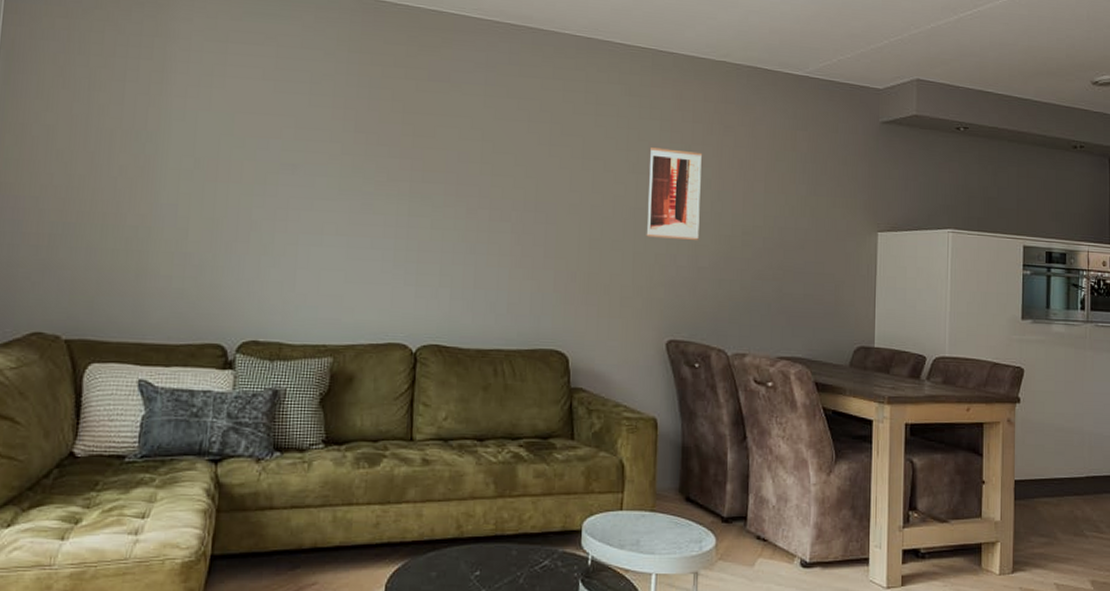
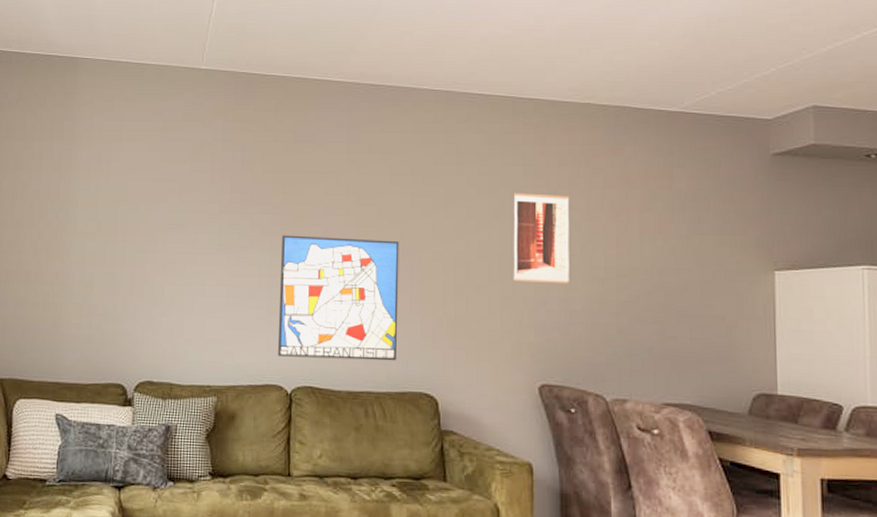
wall art: none [402,181,535,318] -> present [277,235,399,361]

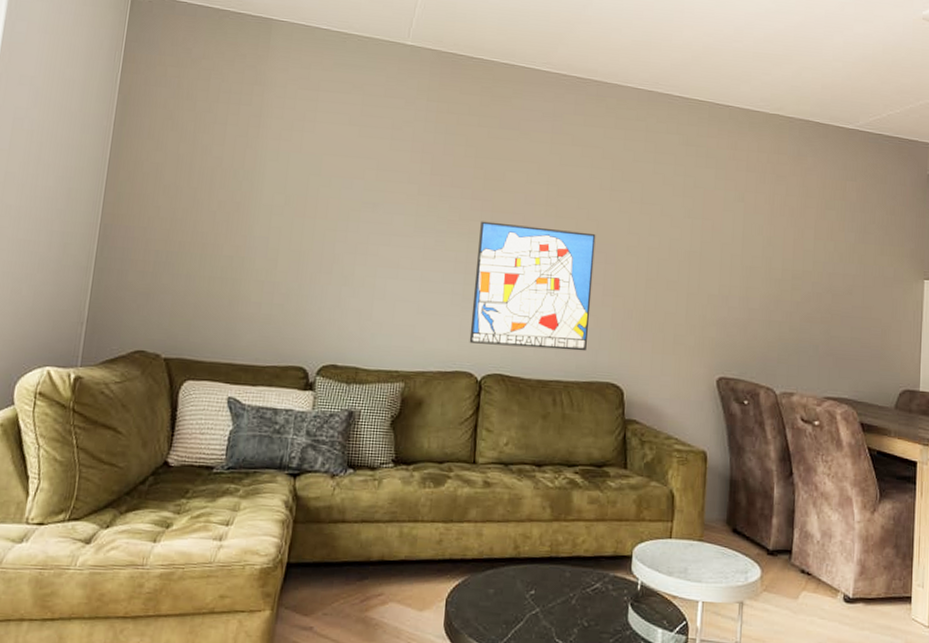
wall art: present [513,193,570,283] -> none [699,194,756,283]

